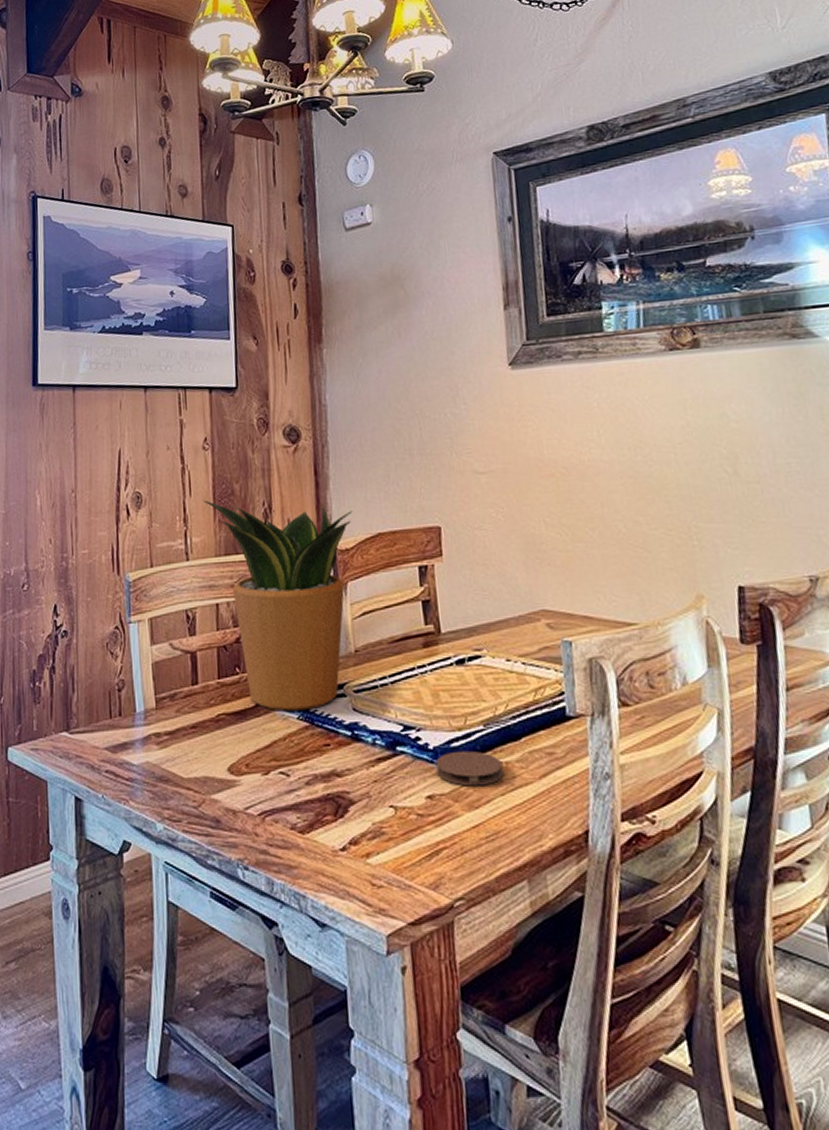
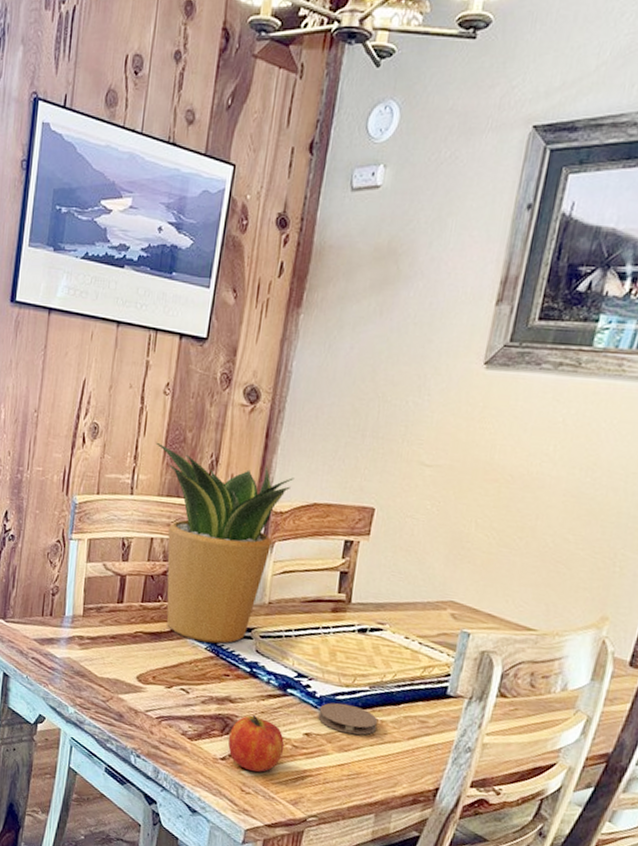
fruit: none [343,787,409,858] -> present [228,715,285,772]

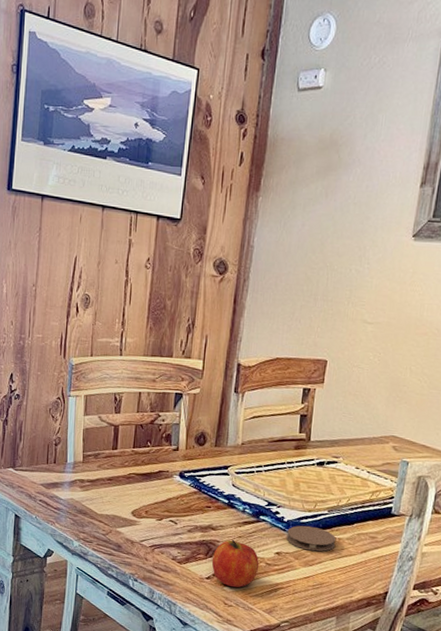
potted plant: present [156,442,295,644] -> none [140,309,259,481]

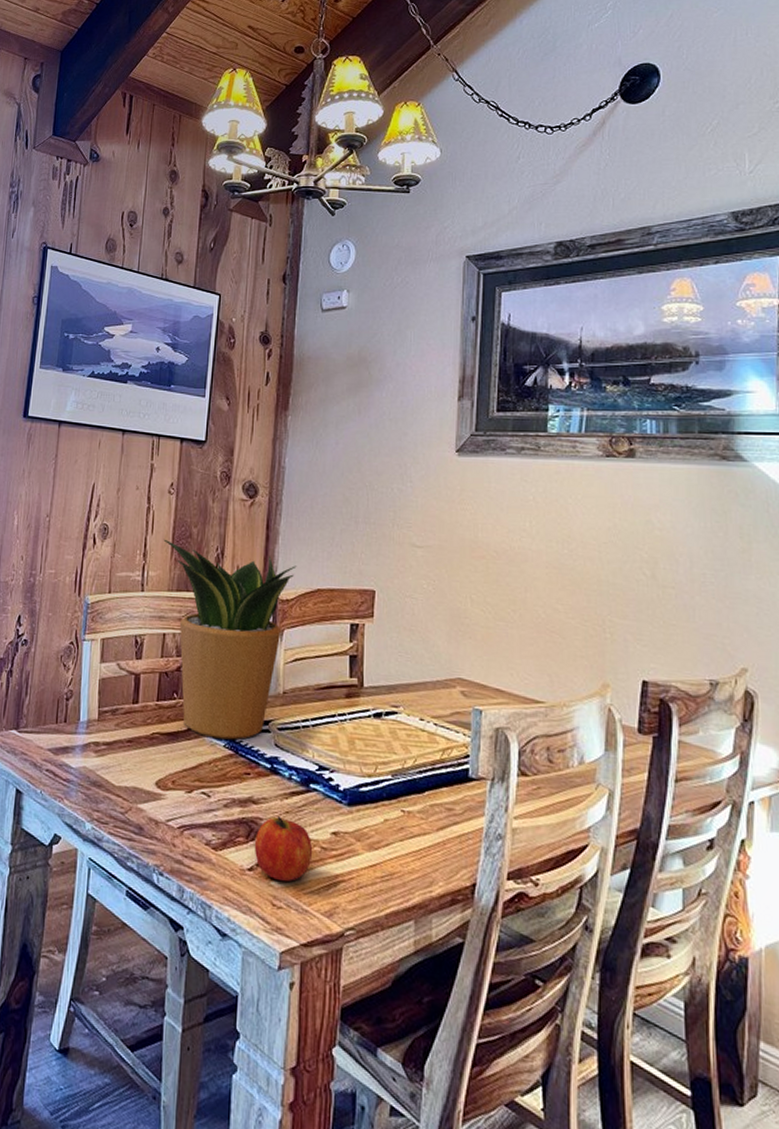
potted plant: none [140,309,259,481] -> present [163,539,297,740]
coaster: present [286,525,337,552] -> none [344,795,405,830]

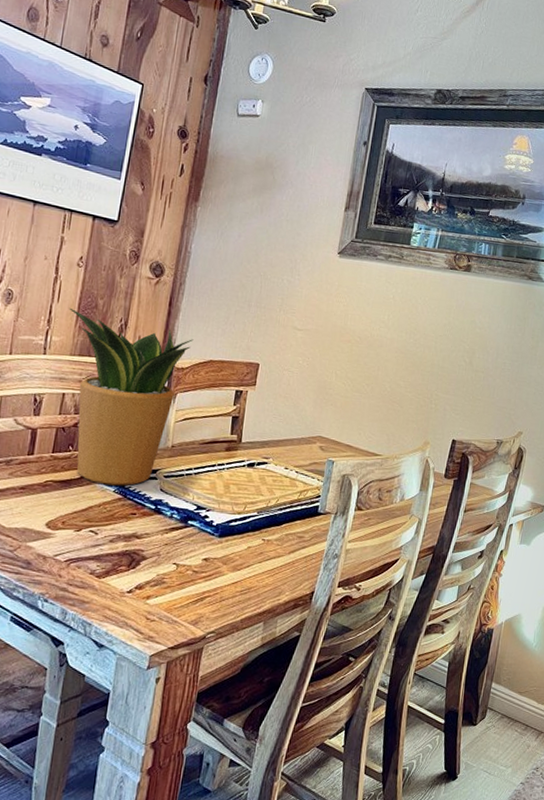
fruit: present [254,816,313,882] -> none [134,548,186,600]

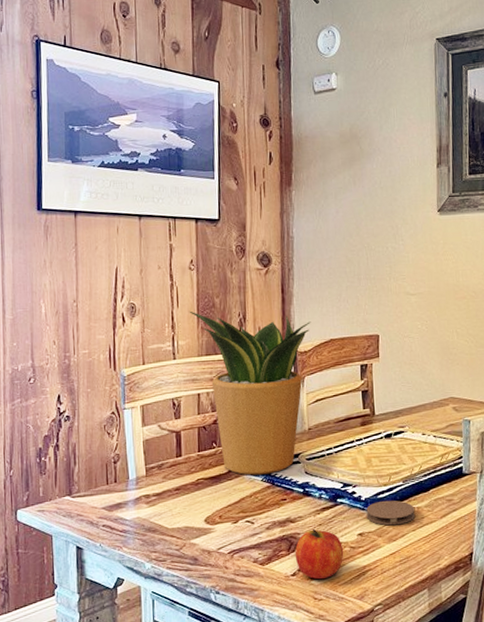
fruit: none [134,548,186,600] -> present [295,529,344,580]
coaster: none [215,528,265,555] -> present [366,500,415,526]

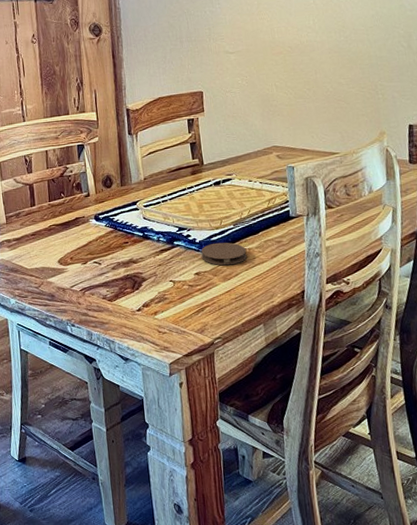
potted plant: present [189,311,311,475] -> none [34,78,140,222]
fruit: present [295,529,344,580] -> none [139,269,183,315]

